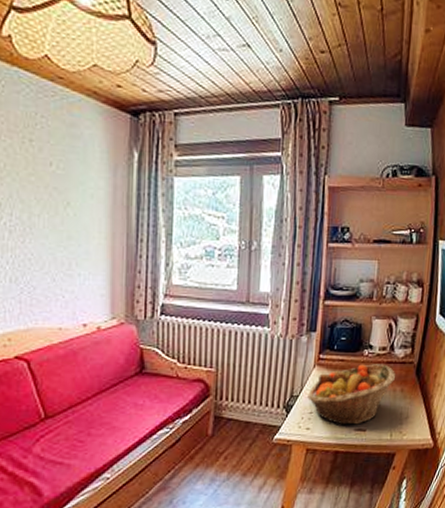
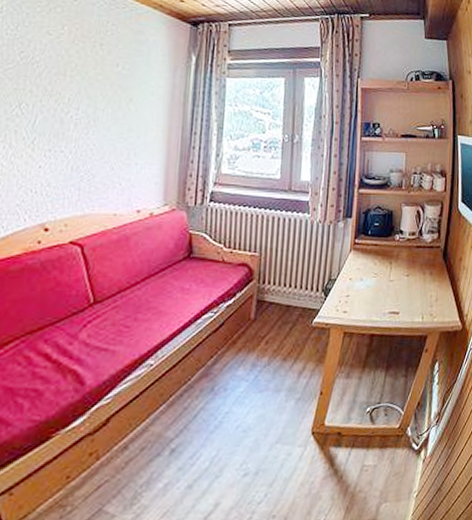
fruit basket: present [307,364,396,425] -> none [344,248,425,308]

